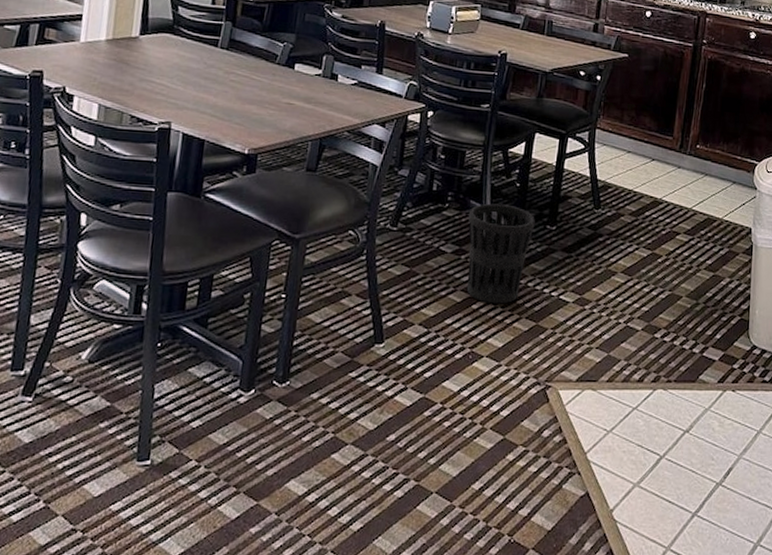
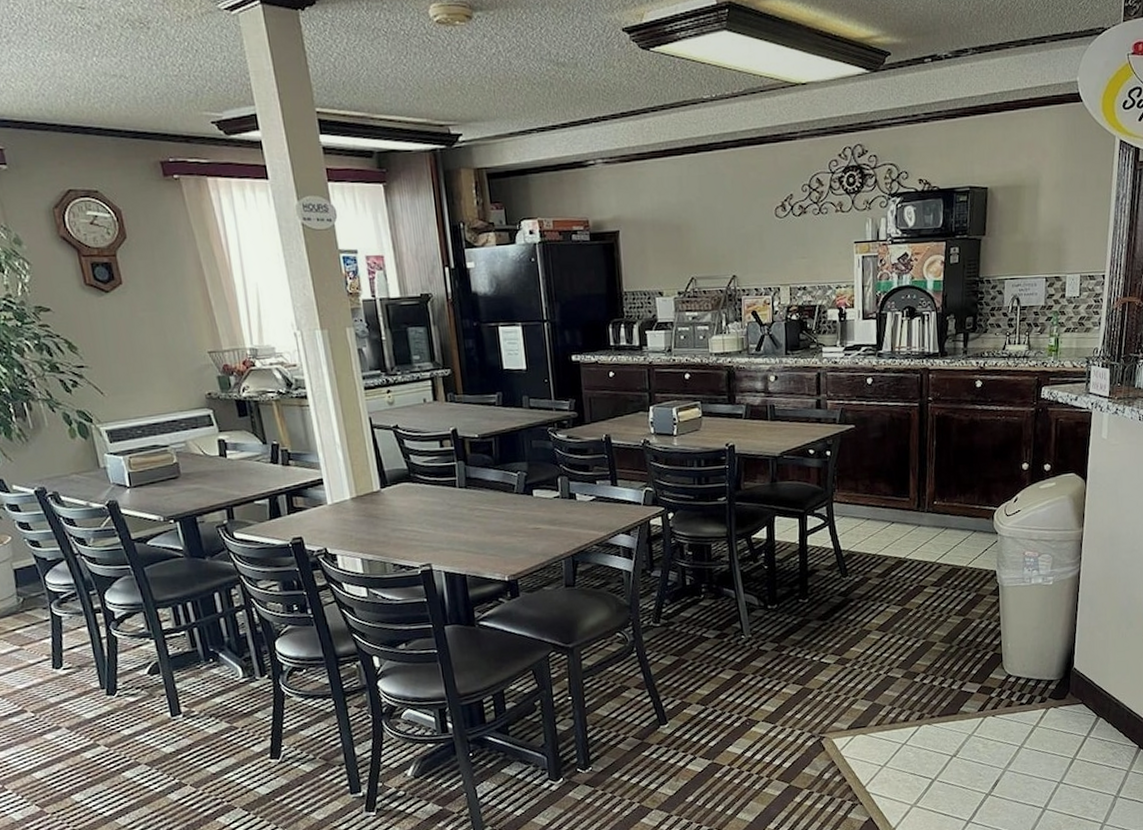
wastebasket: present [466,203,535,304] -> none [724,586,788,676]

